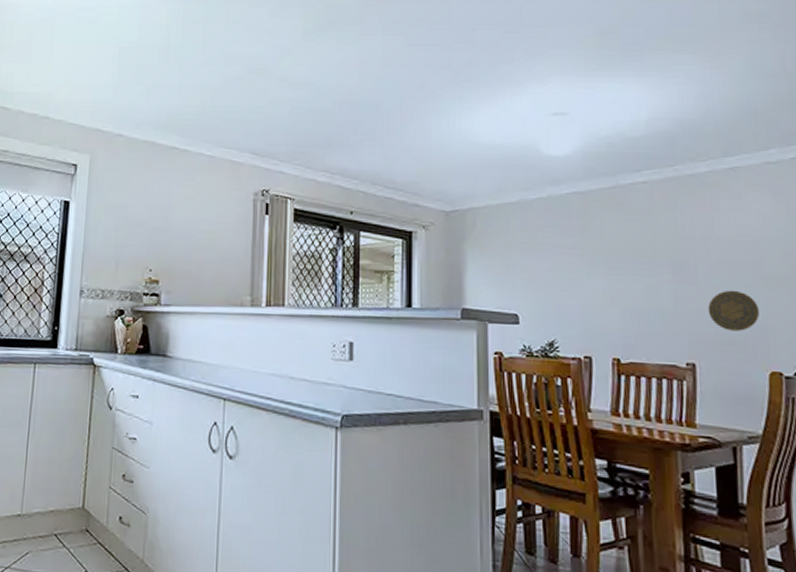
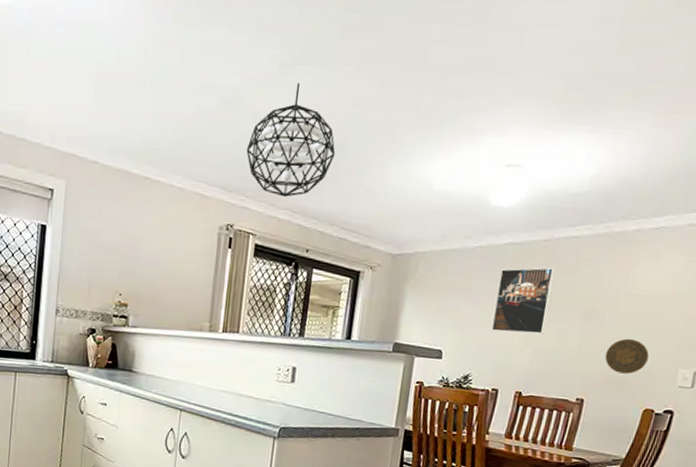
pendant light: none [276,48,370,159] -> present [246,83,336,197]
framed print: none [568,216,631,291] -> present [491,267,556,334]

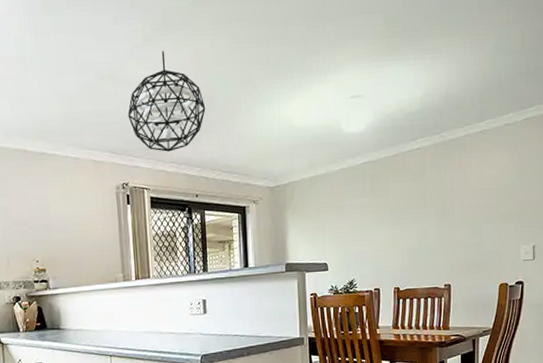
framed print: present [491,267,556,334] -> none [363,178,408,239]
decorative plate: present [605,338,649,374] -> none [460,226,496,257]

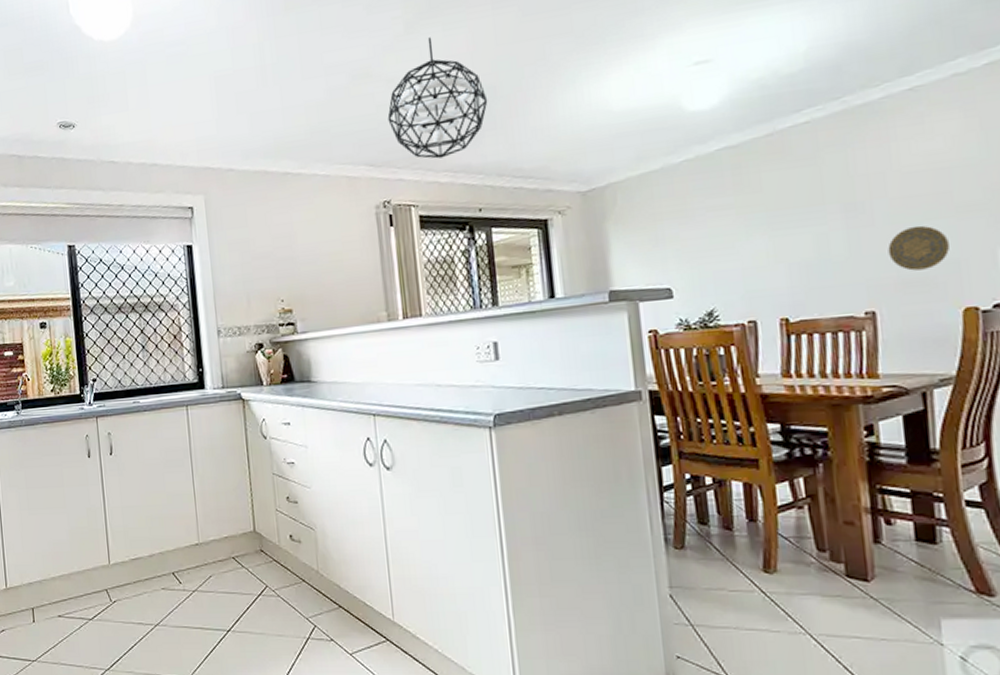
decorative plate: none [460,226,496,257] -> present [887,225,951,271]

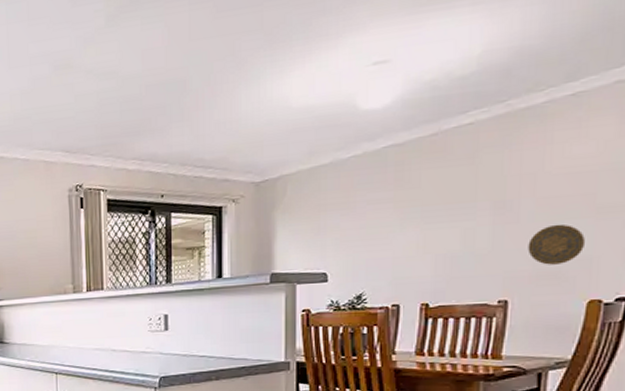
pendant light: present [387,37,488,159] -> none [84,31,178,147]

